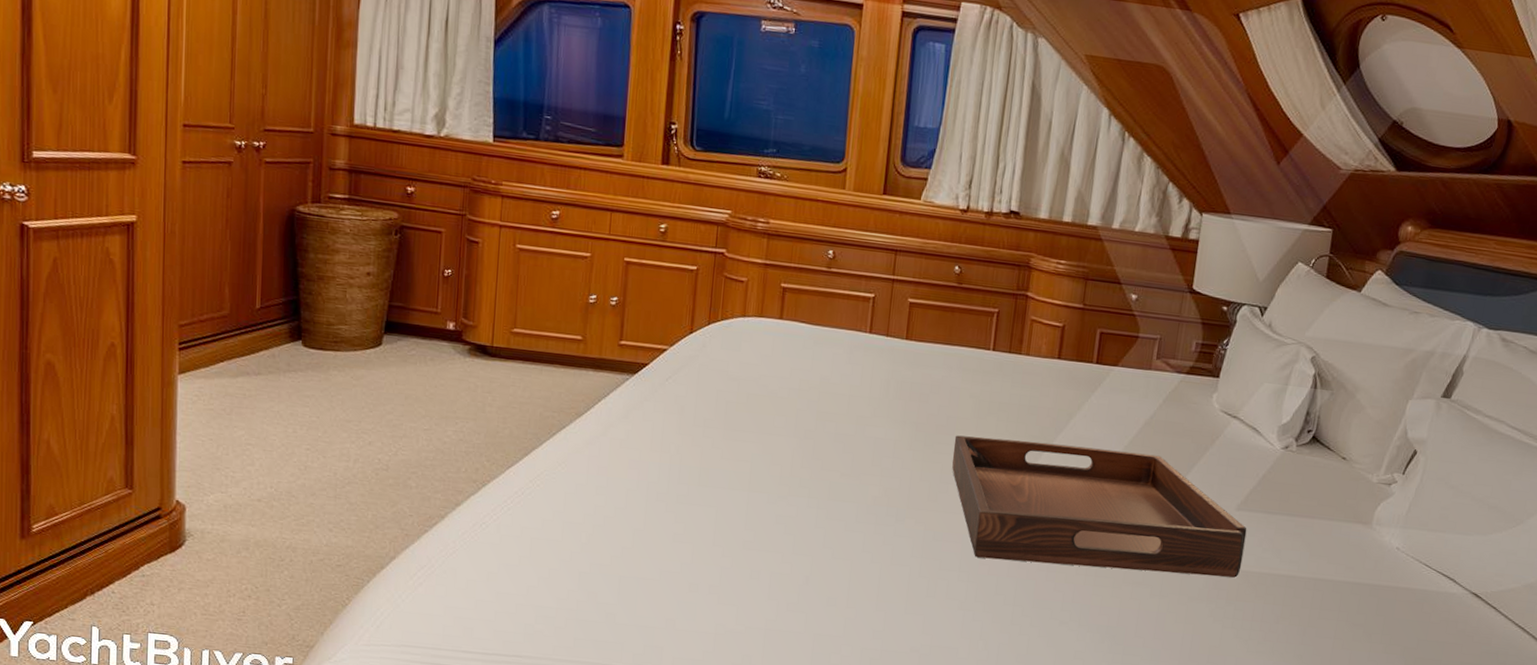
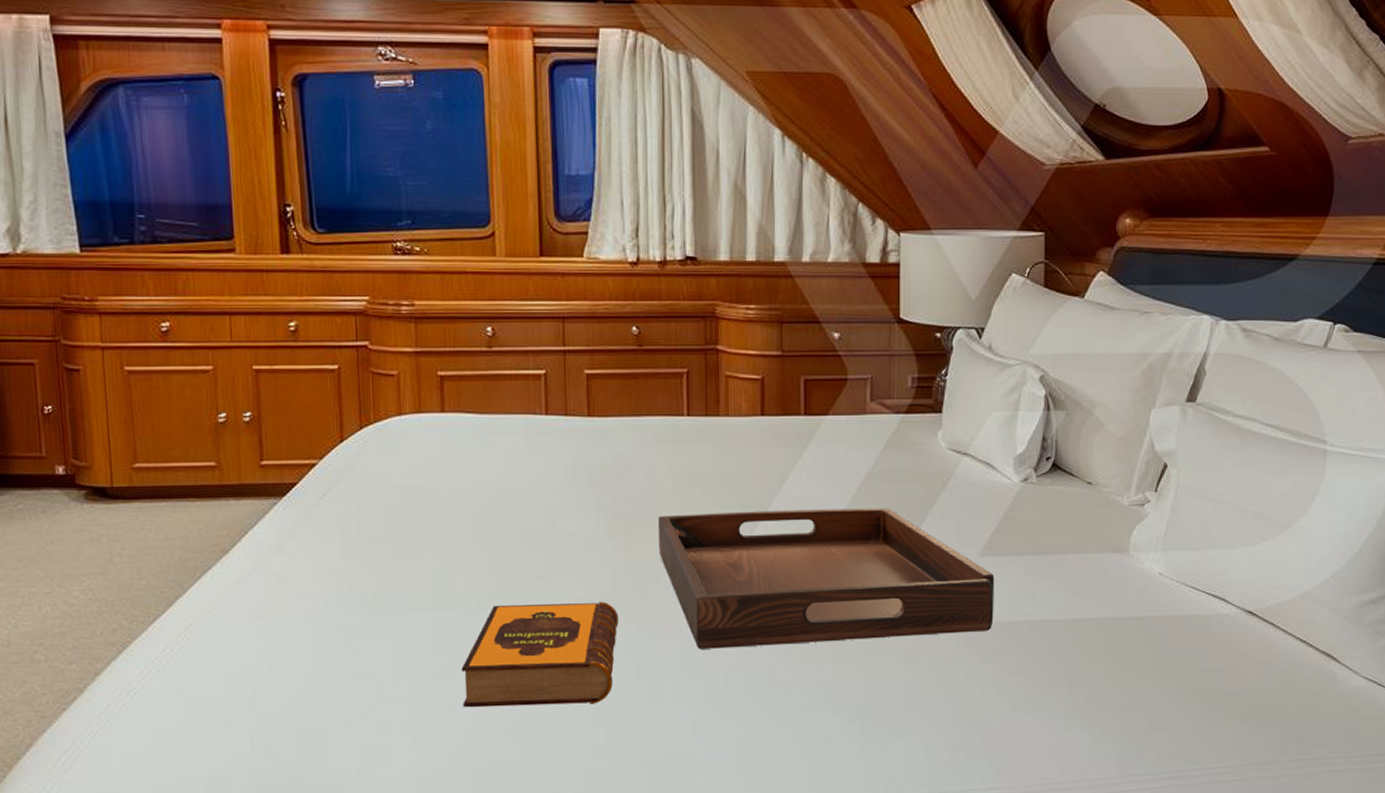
hardback book: none [763,493,909,592] -> present [461,601,619,708]

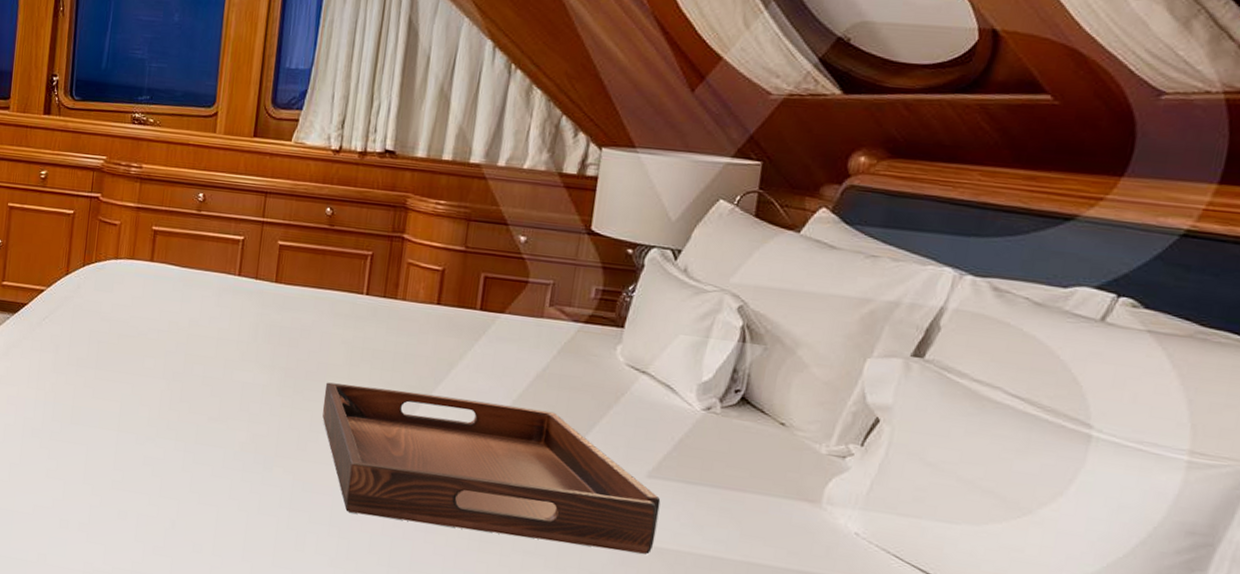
hardback book: present [461,601,619,708] -> none [131,435,277,542]

